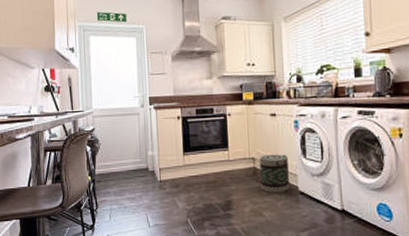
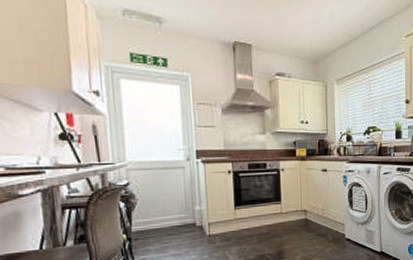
basket: present [259,154,289,193] -> none [311,206,338,241]

